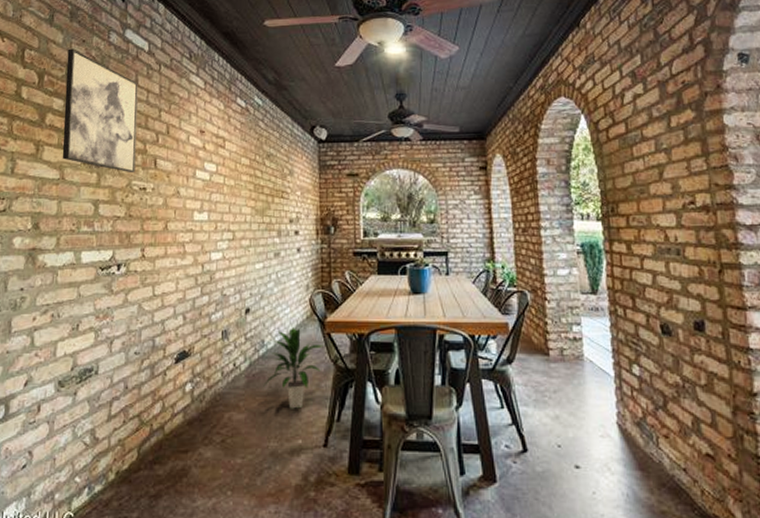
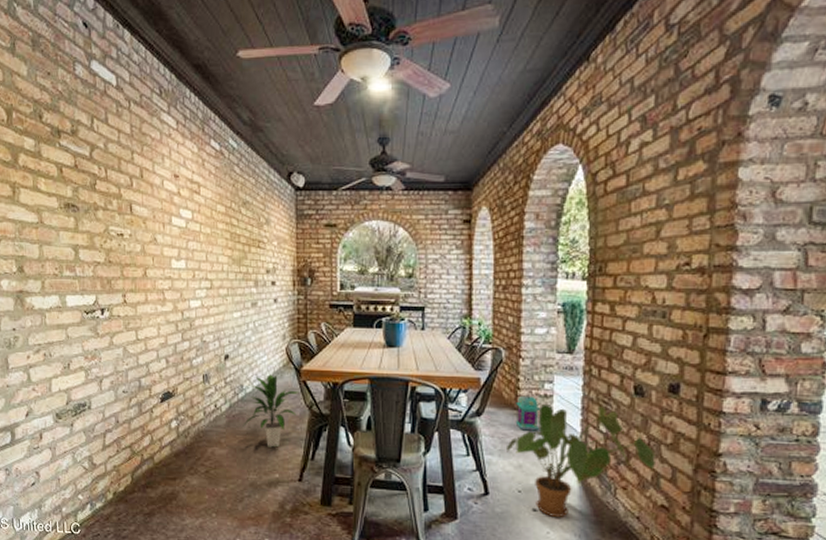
wall art: present [62,48,138,173] -> none [33,82,112,219]
house plant: none [541,348,693,475] -> present [507,405,656,518]
lantern: none [546,339,572,378] -> present [515,395,541,431]

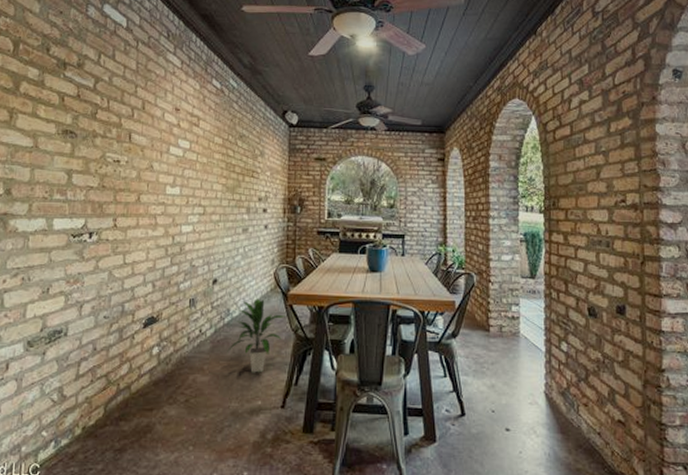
house plant: present [507,405,656,518] -> none [480,326,610,437]
lantern: present [515,395,541,431] -> none [487,317,510,351]

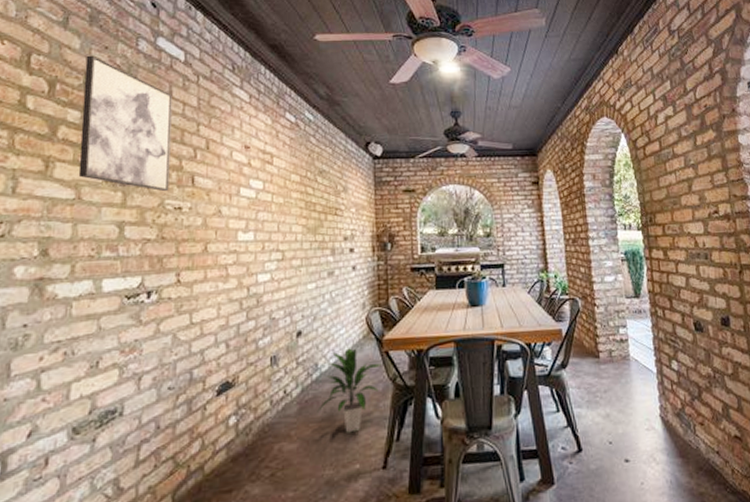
wall art: none [36,19,115,146] -> present [78,55,173,192]

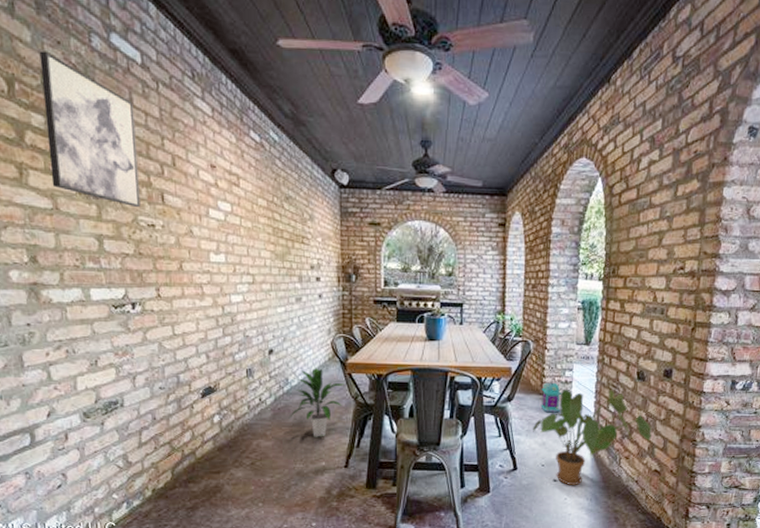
house plant: none [593,345,723,466] -> present [533,390,652,486]
lantern: none [596,342,620,378] -> present [540,382,562,413]

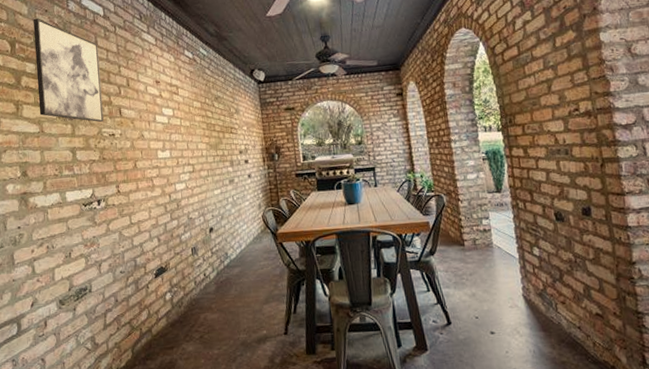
indoor plant: present [288,368,345,437] -> none [230,240,277,307]
house plant: present [533,390,652,486] -> none [460,234,584,338]
lantern: present [540,382,562,413] -> none [461,232,484,263]

